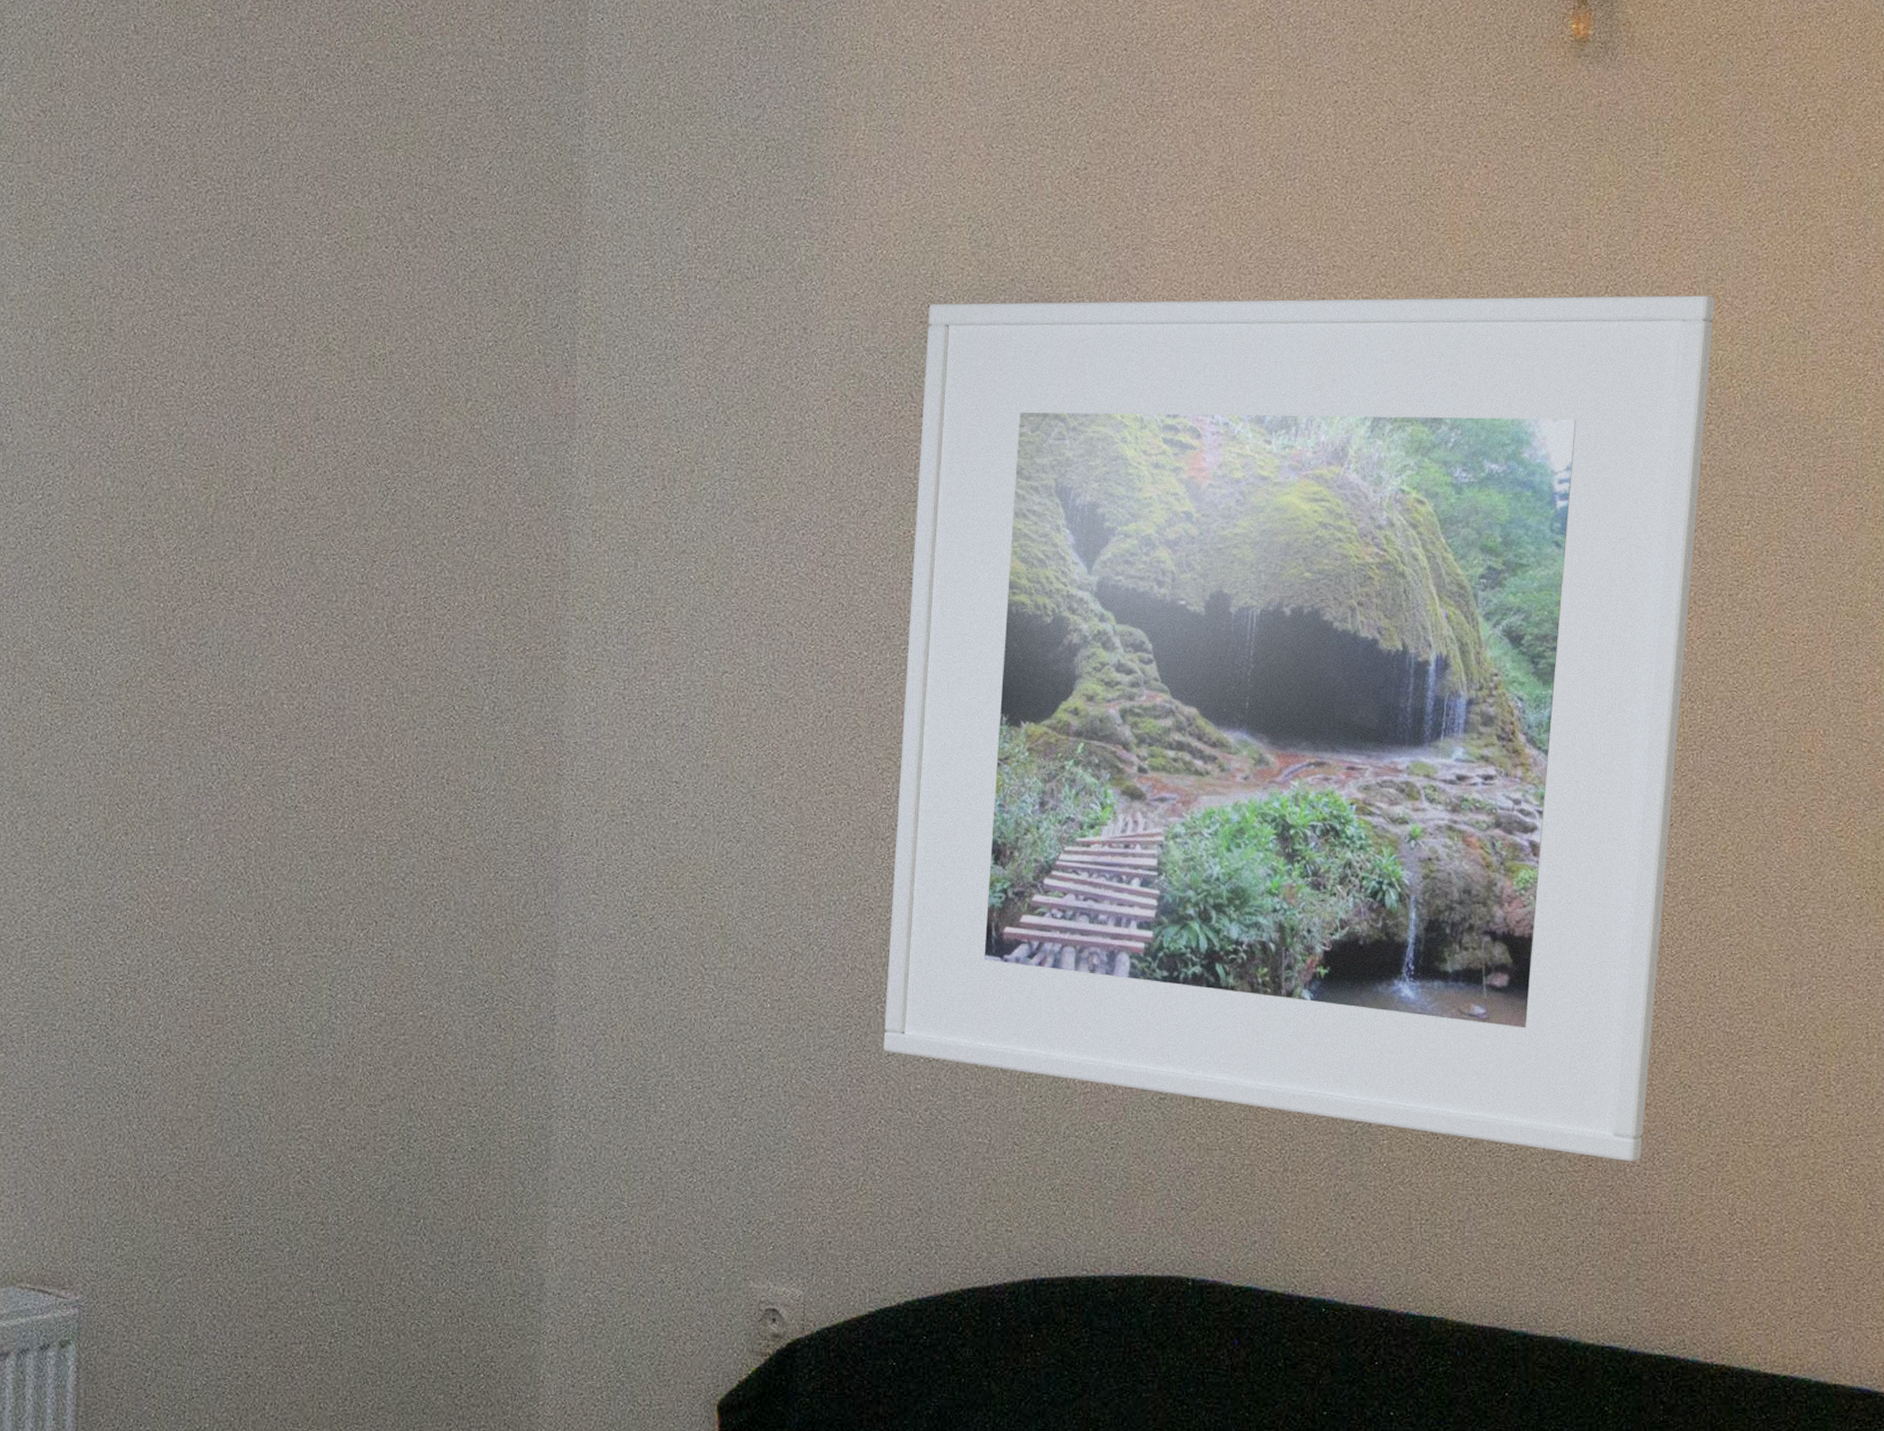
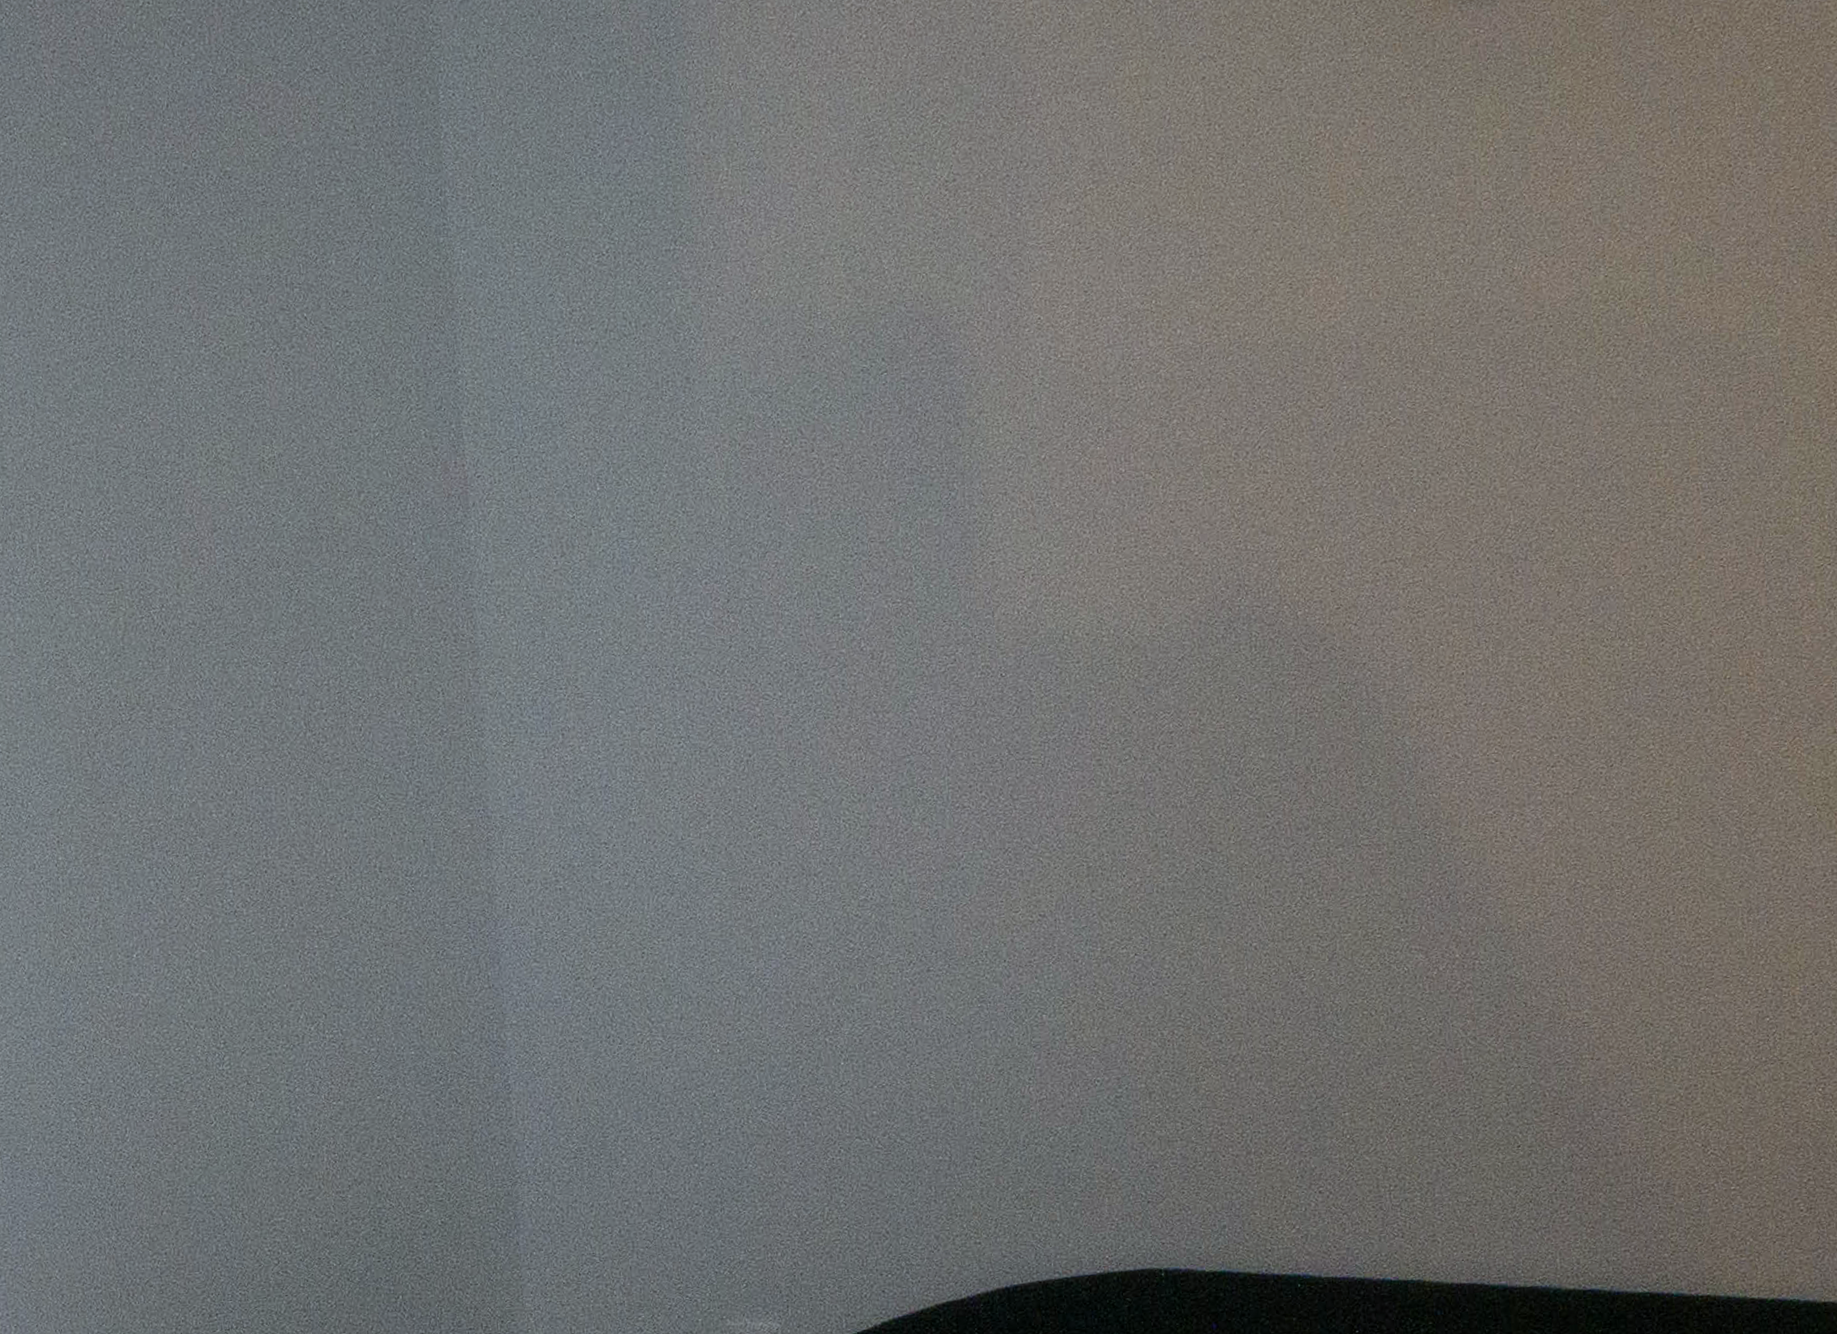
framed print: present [883,295,1715,1162] -> none [809,225,1613,1106]

